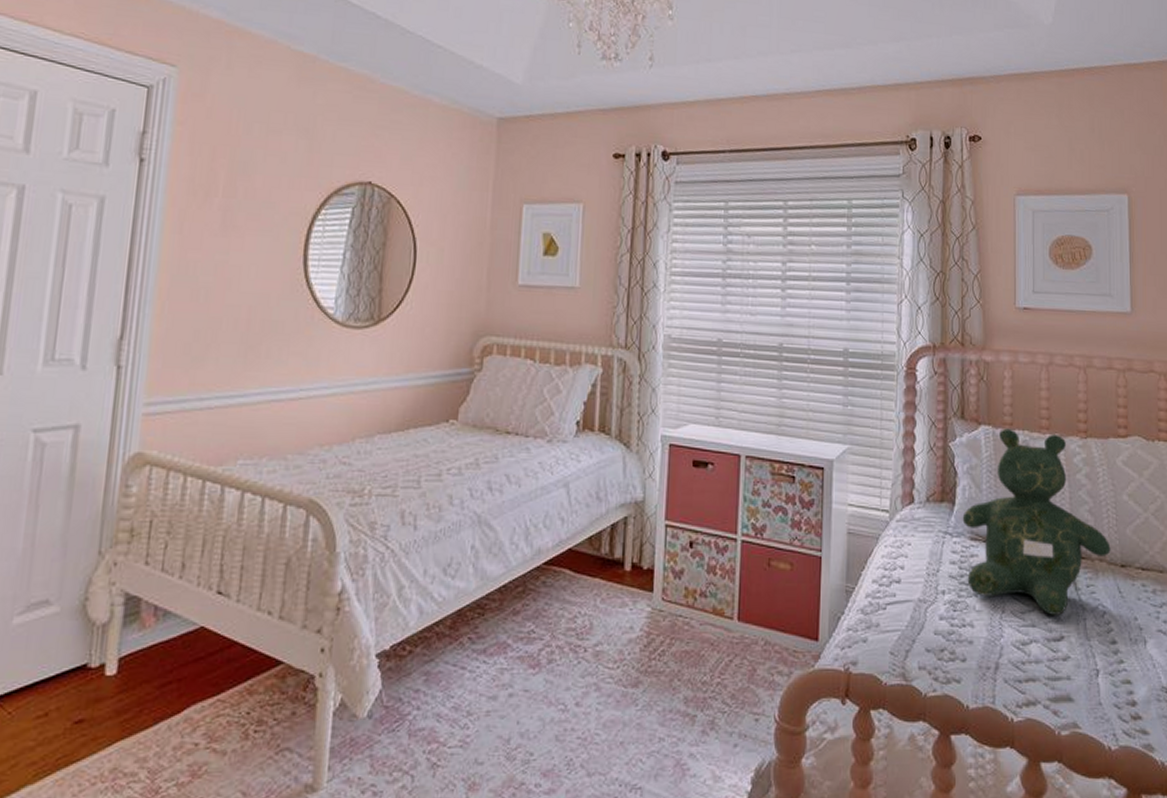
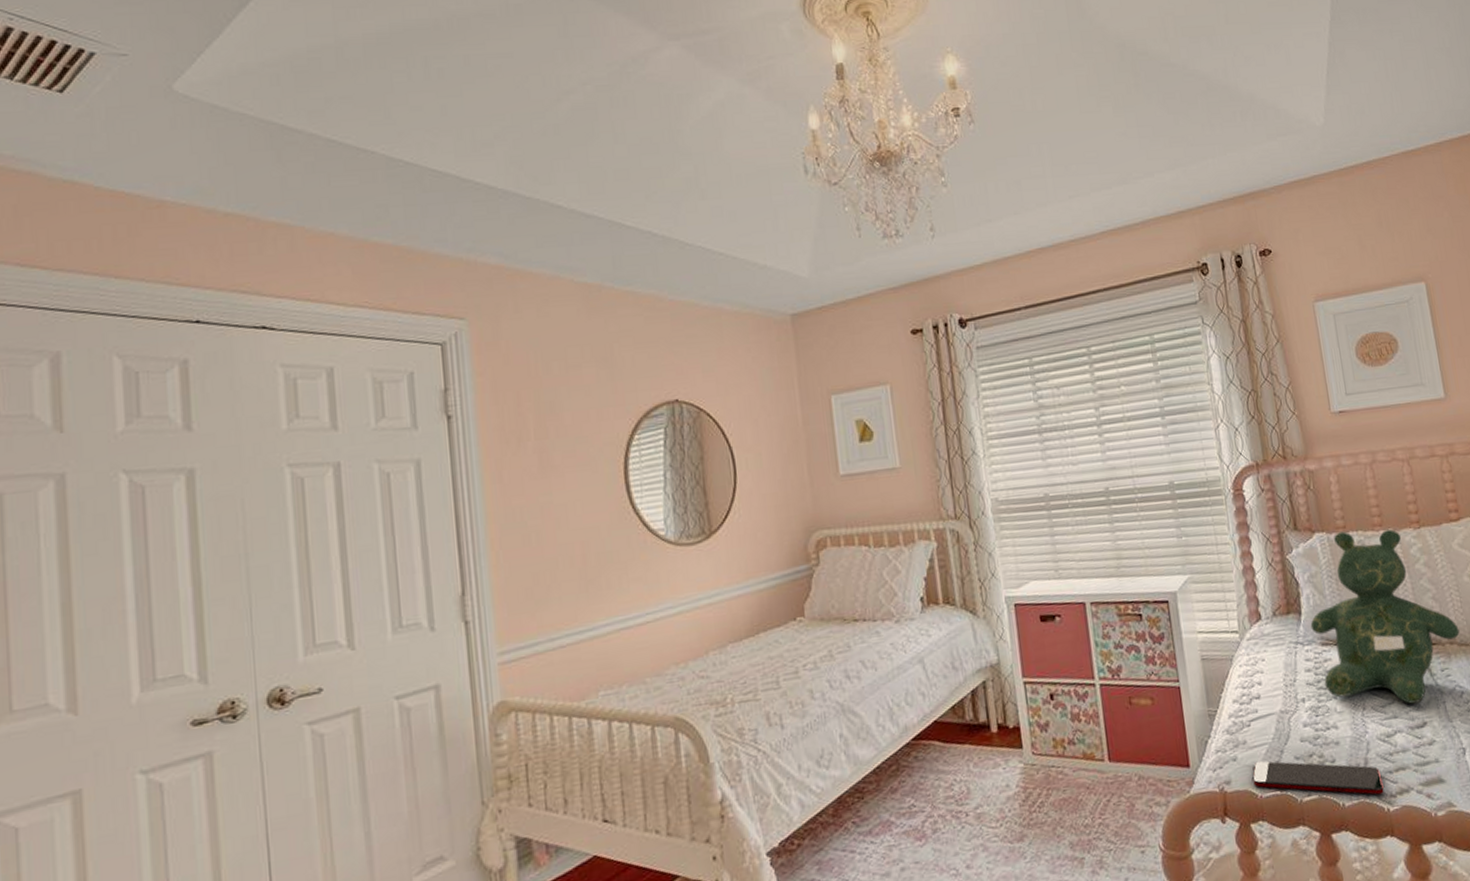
smartphone: none [878,646,1011,703] -> present [1251,760,1384,795]

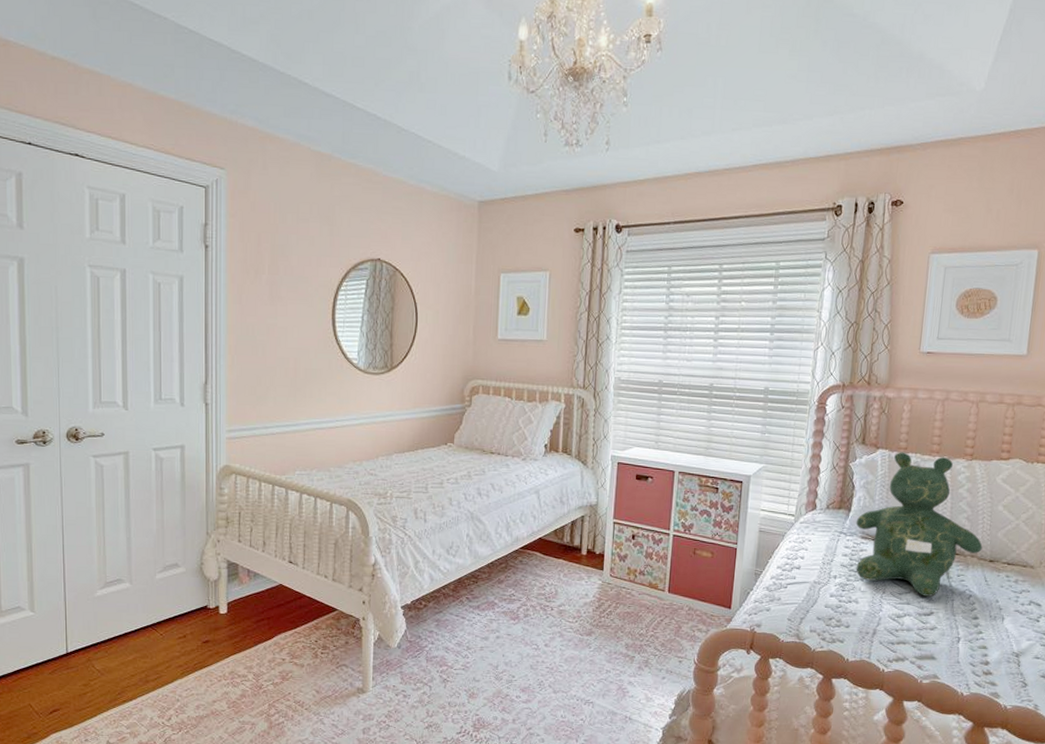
smartphone: present [1251,760,1384,795] -> none [778,614,885,658]

